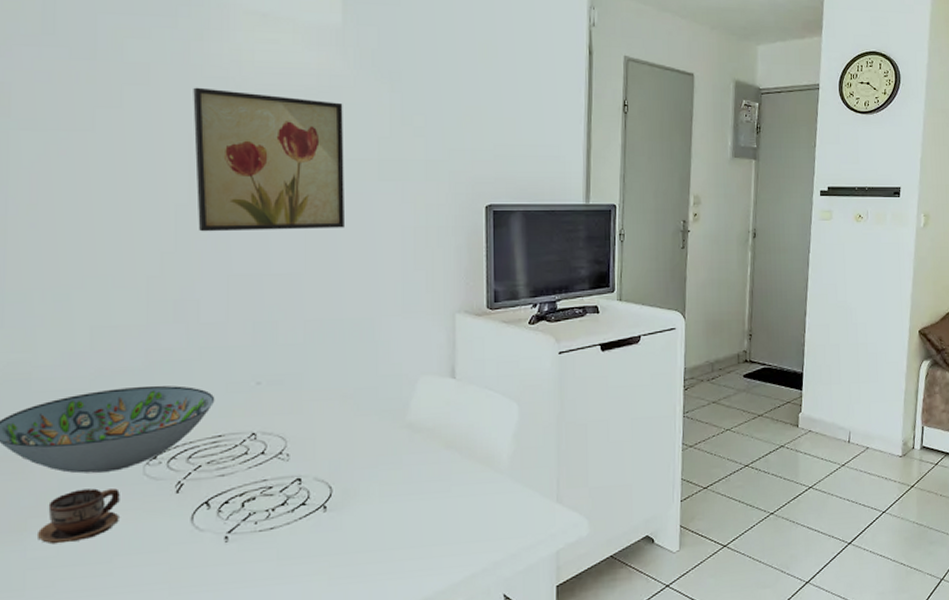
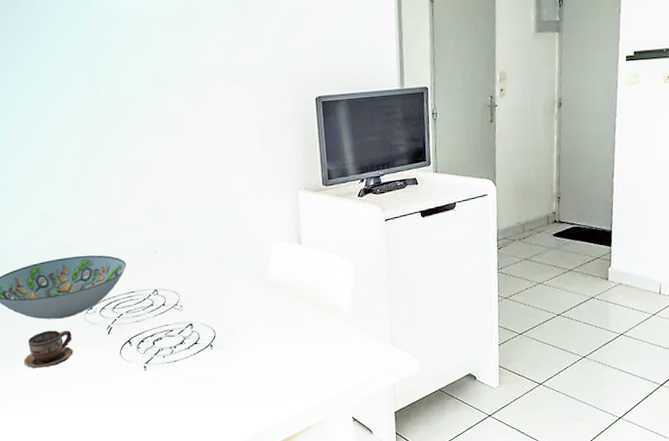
wall art: present [193,87,344,232] -> none [86,21,206,137]

